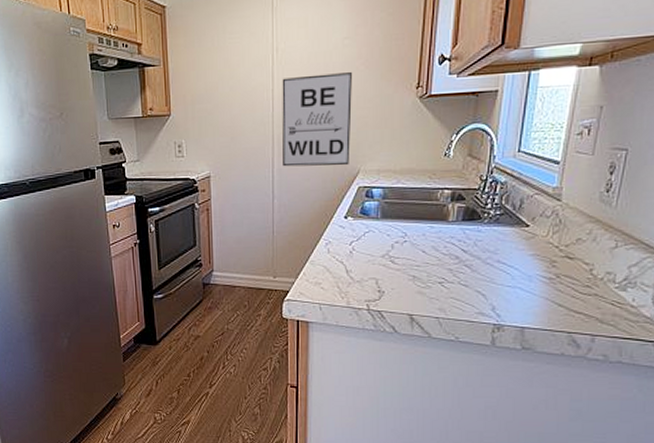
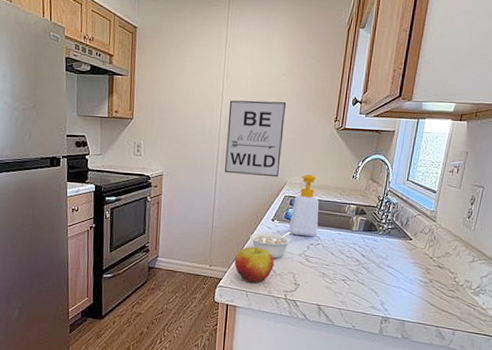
apple: none [302,251,351,293] -> present [234,246,274,283]
legume: none [319,229,371,263] -> present [250,231,292,258]
soap bottle: none [367,157,404,234] -> present [289,174,319,237]

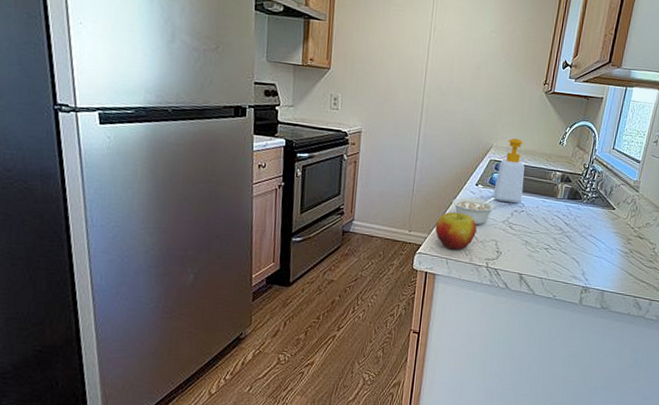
wall art: present [225,100,286,178] -> none [428,55,495,140]

